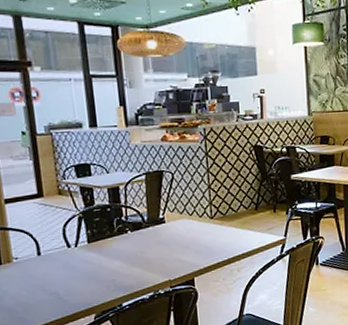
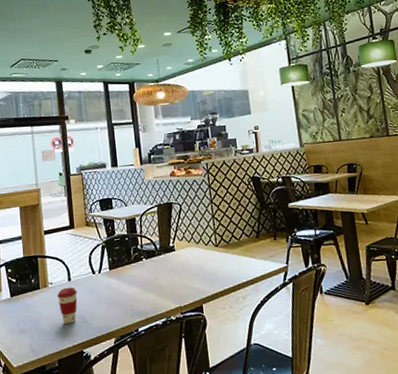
coffee cup: none [24,261,50,302] -> present [57,287,78,324]

